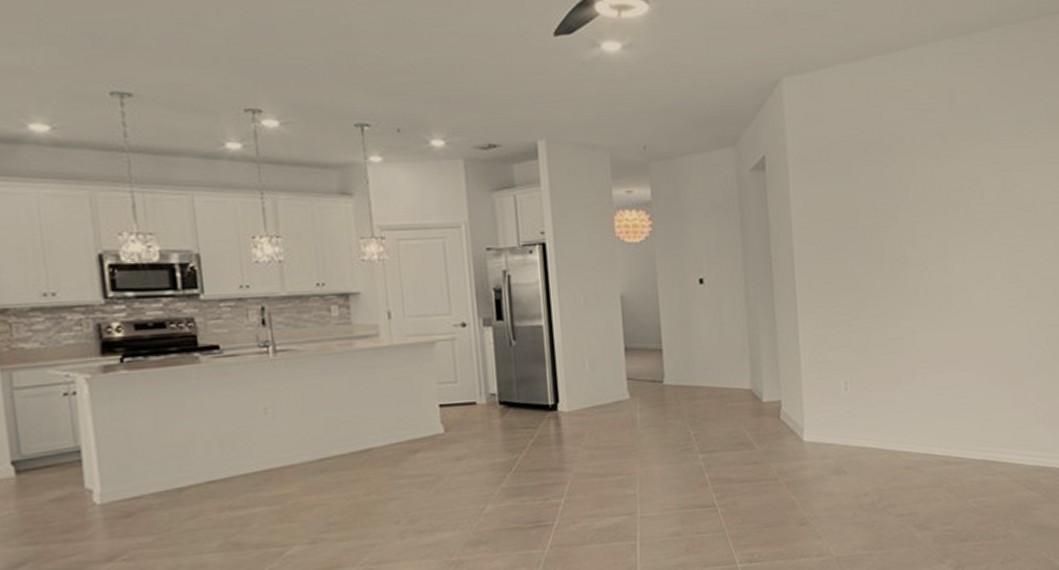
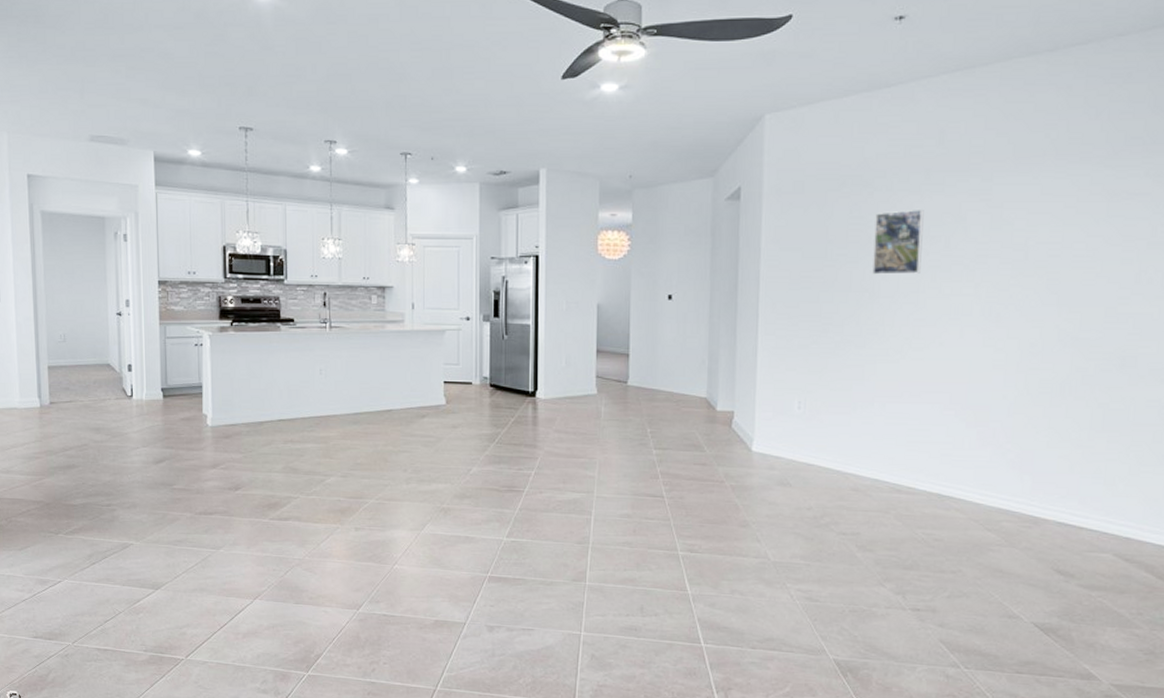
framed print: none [899,173,946,243] -> present [872,209,924,275]

